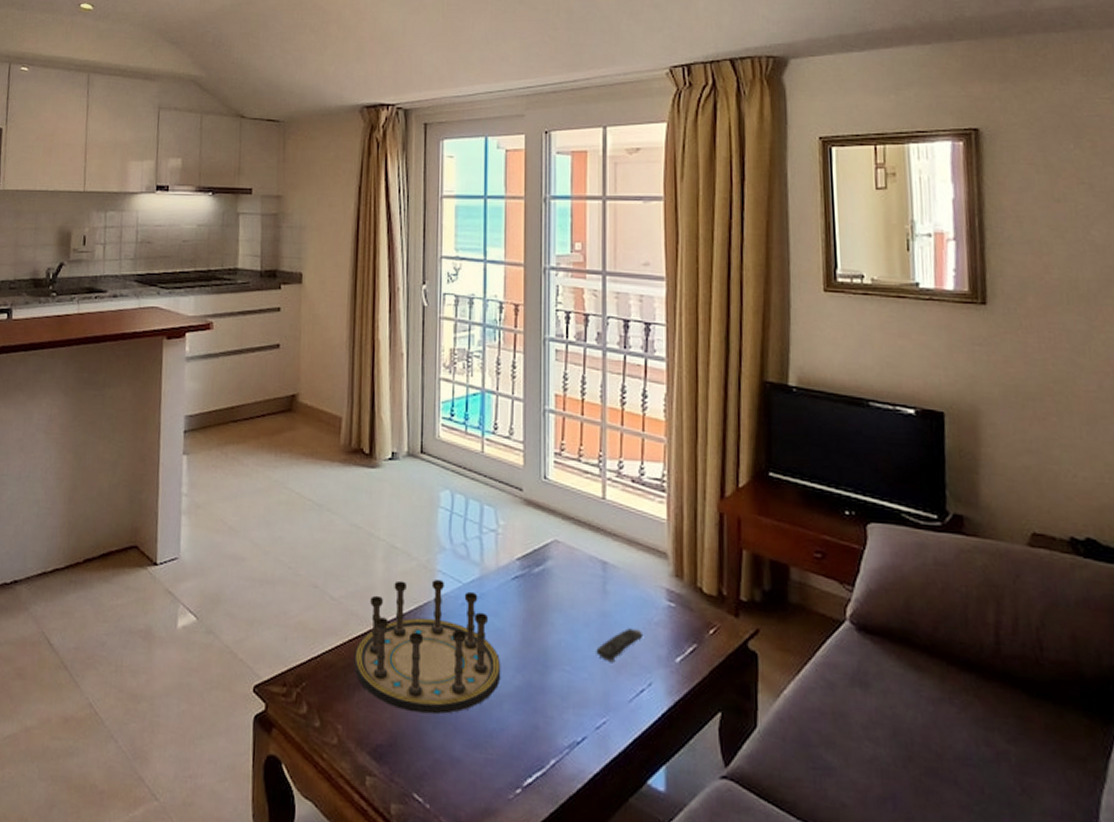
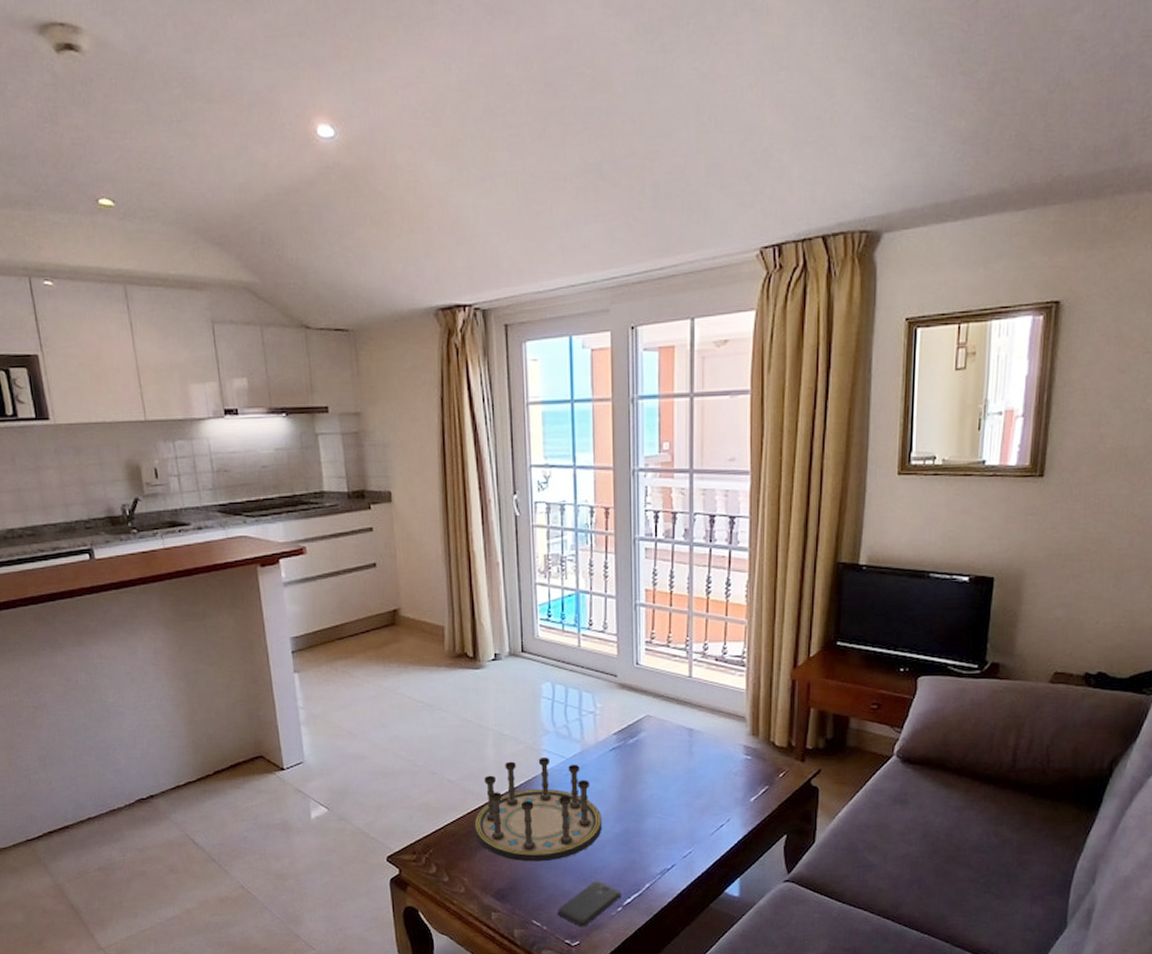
smartphone: none [443,748,522,811] -> present [557,881,622,927]
remote control: present [596,628,644,662] -> none [683,779,724,806]

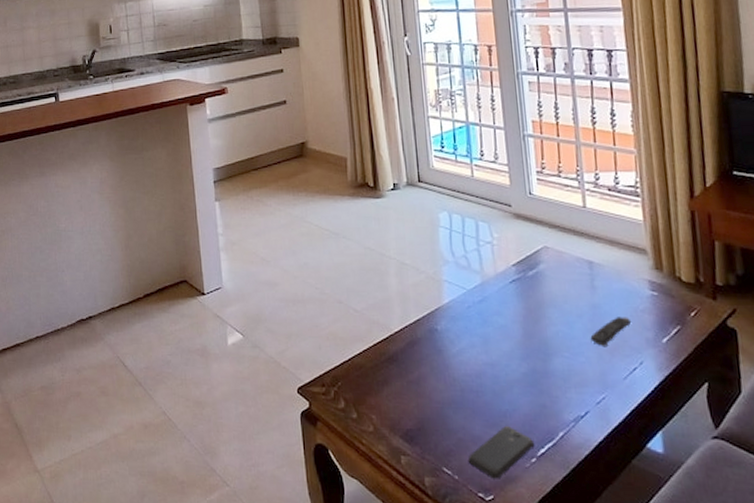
board game: present [474,758,603,862] -> none [380,289,509,401]
remote control: none [683,779,724,806] -> present [590,317,632,346]

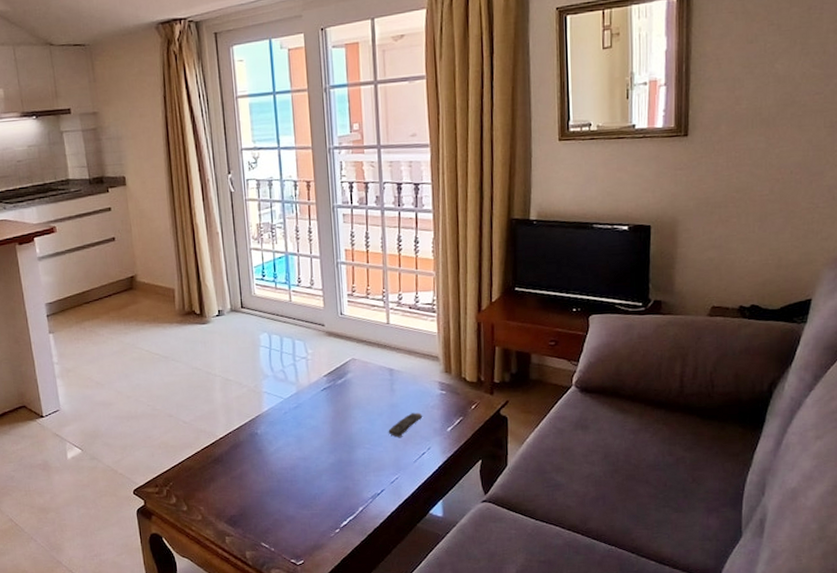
smartphone: present [467,426,535,479] -> none [282,506,339,548]

